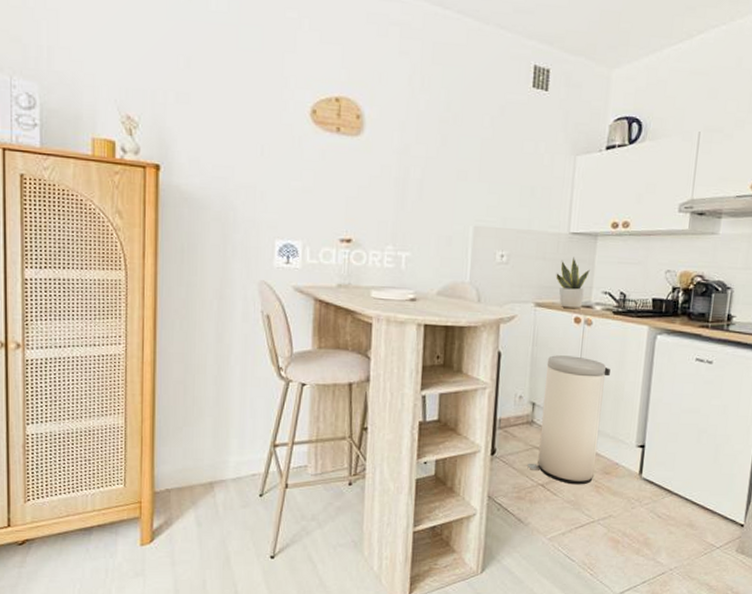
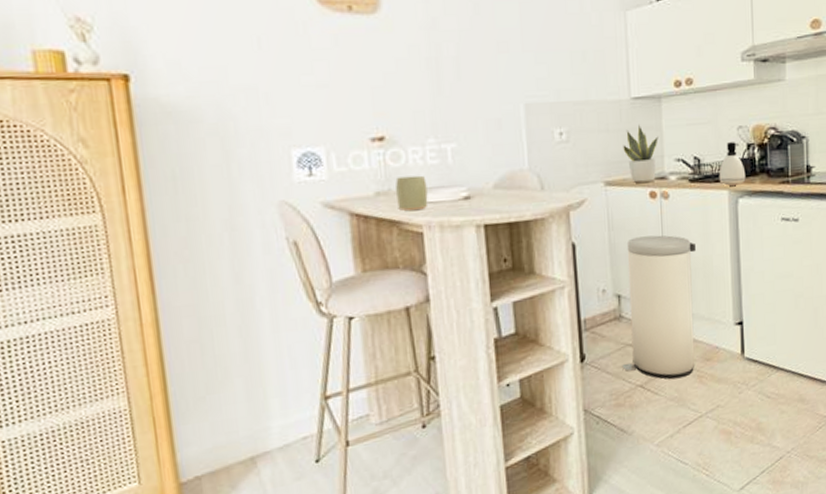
mug: none [354,274,381,304] -> present [395,175,428,211]
soap dispenser: none [641,283,668,324] -> present [719,142,746,187]

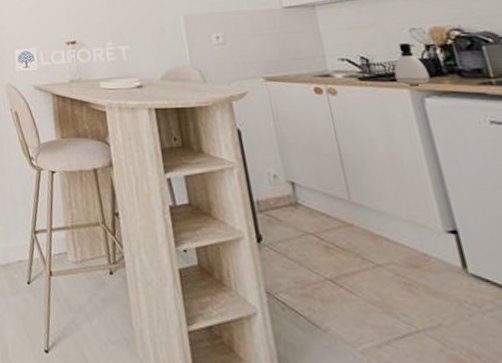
mug: present [395,175,428,211] -> none [84,68,109,94]
pedal bin: present [622,235,696,379] -> none [294,128,399,281]
potted plant: present [623,124,658,184] -> none [279,28,319,80]

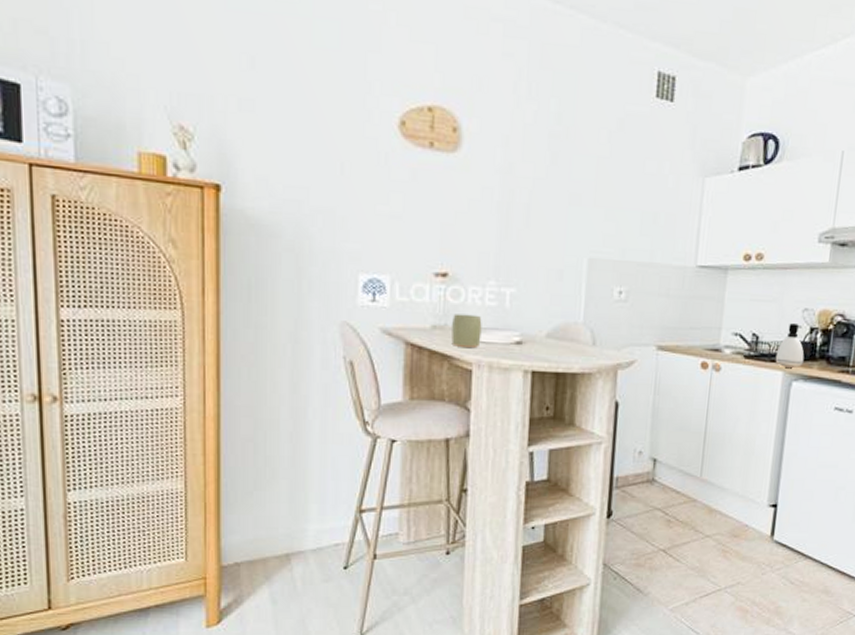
mug: none [84,68,109,94] -> present [450,314,482,347]

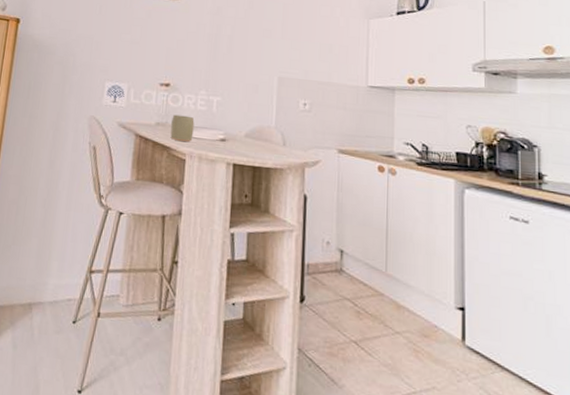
soap dispenser: present [775,323,805,369] -> none [446,137,473,177]

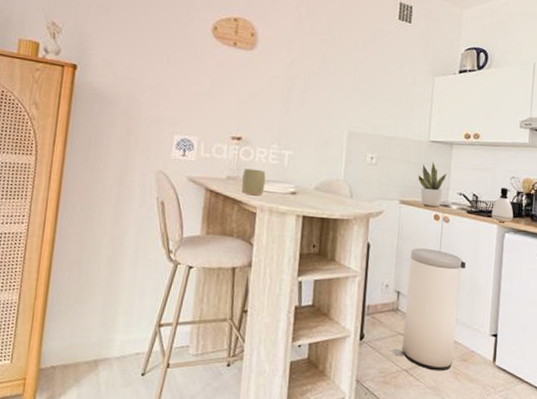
pedal bin: none [338,202,419,347] -> present [393,248,466,371]
potted plant: none [357,108,390,158] -> present [418,161,447,208]
soap dispenser: none [446,137,473,177] -> present [491,188,514,223]

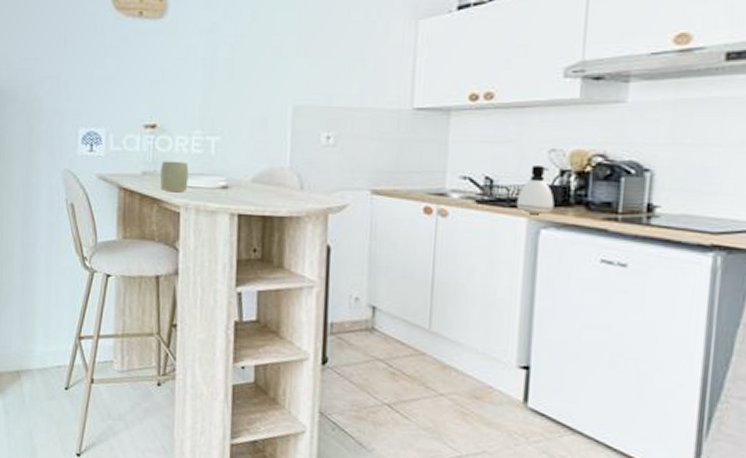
pedal bin: present [393,248,466,371] -> none [368,251,476,409]
potted plant: present [418,161,447,208] -> none [397,136,442,198]

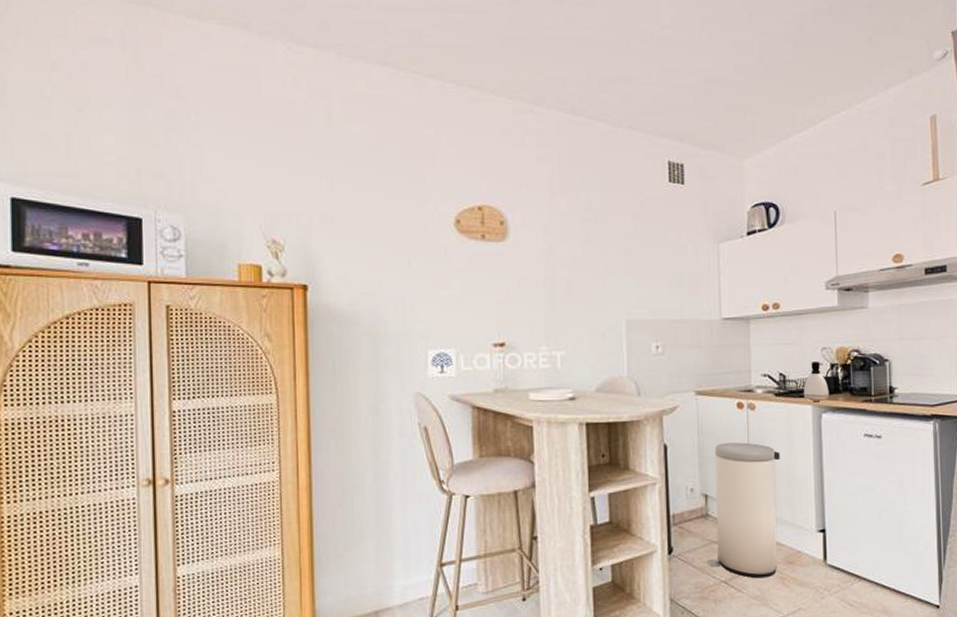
mug: present [159,161,189,192] -> none [511,377,539,406]
pedal bin: none [368,251,476,409] -> present [707,442,780,579]

